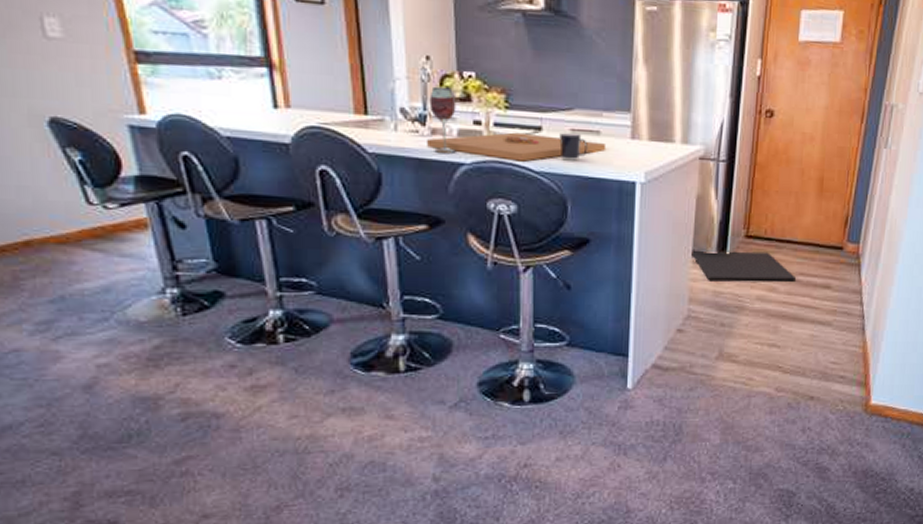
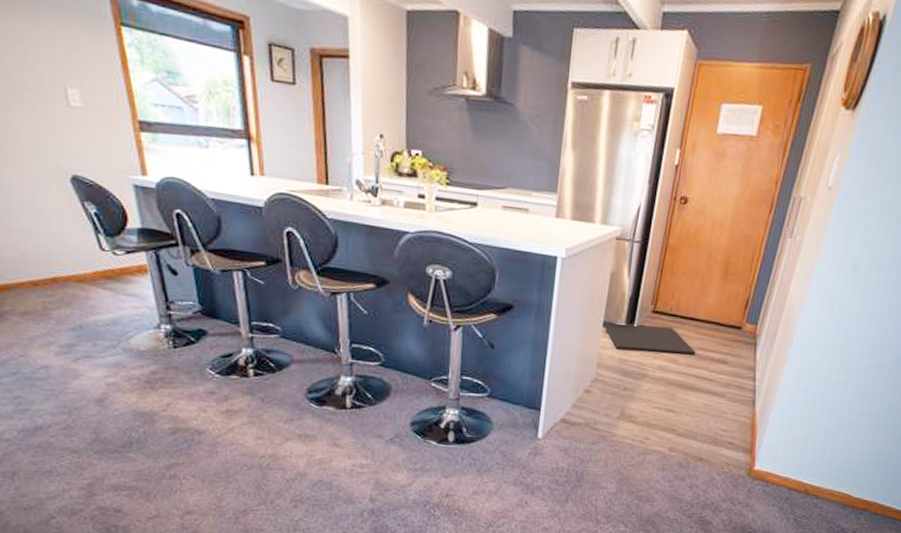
platter: present [426,132,607,162] -> none [376,206,533,233]
wineglass: present [429,86,456,153] -> none [381,162,404,223]
mug: present [559,132,588,161] -> none [491,208,517,235]

